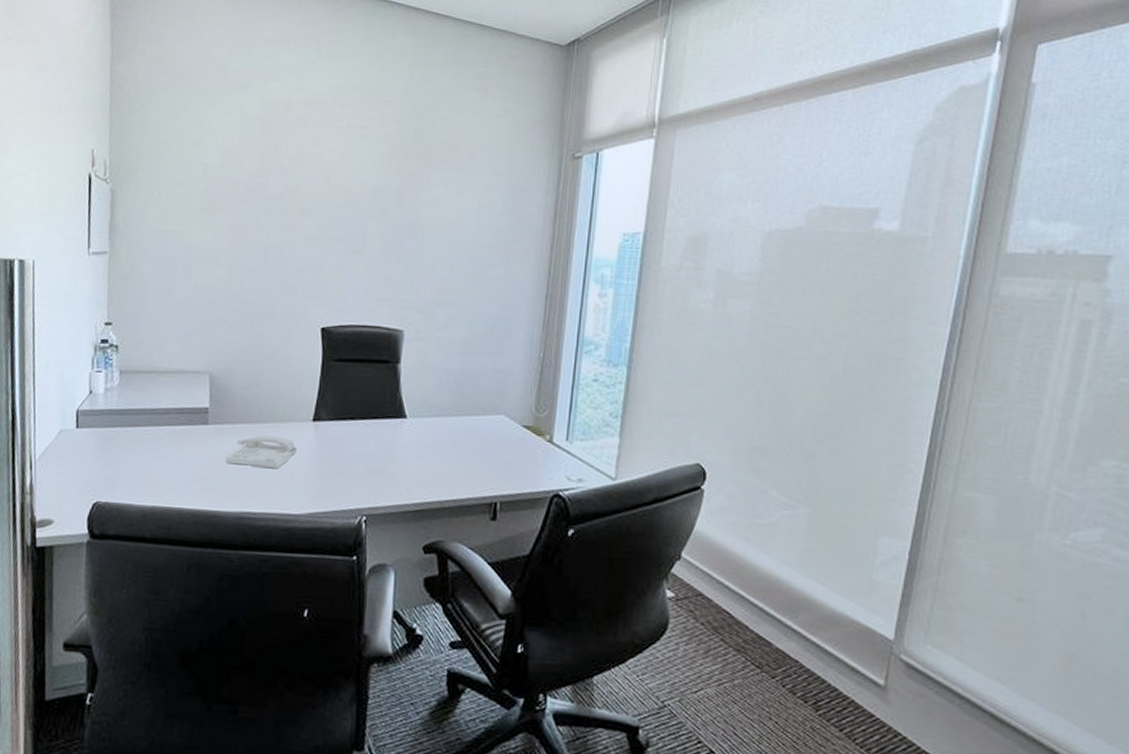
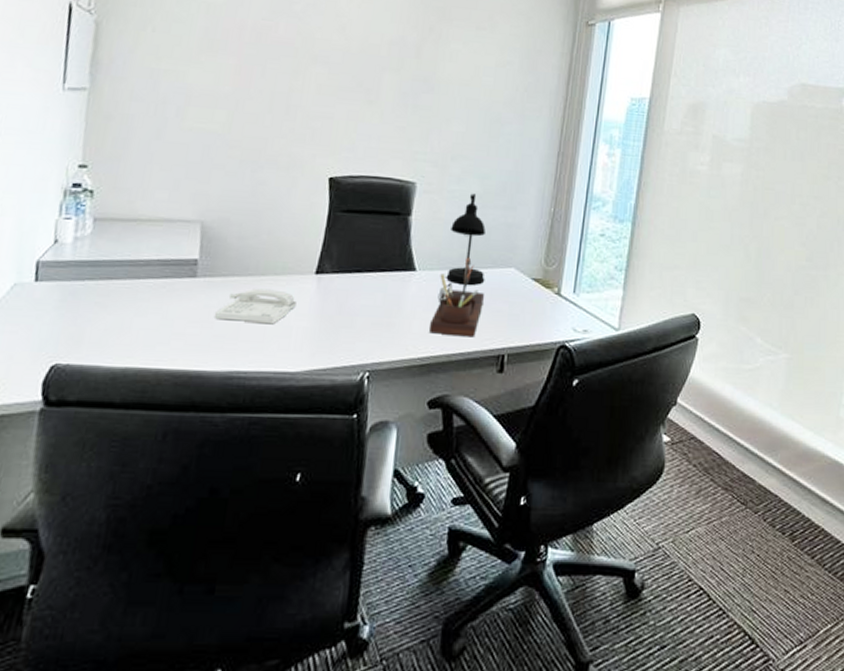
desk organizer: none [422,404,476,485] -> present [429,257,485,337]
desk lamp: none [436,340,474,432] -> present [446,193,486,285]

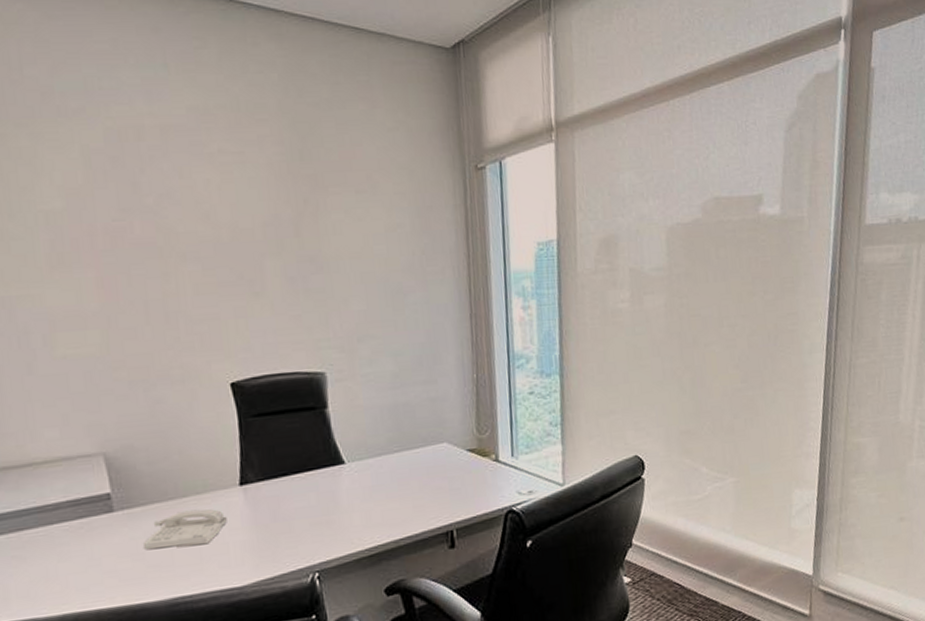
desk organizer: present [429,257,485,337] -> none [371,440,422,523]
desk lamp: present [446,193,486,285] -> none [372,373,418,469]

